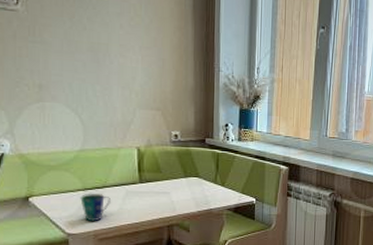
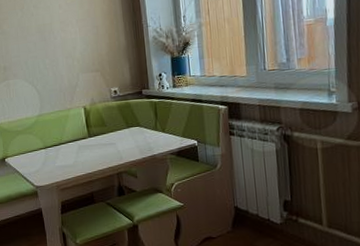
cup: present [80,192,112,222] -> none [43,150,68,175]

